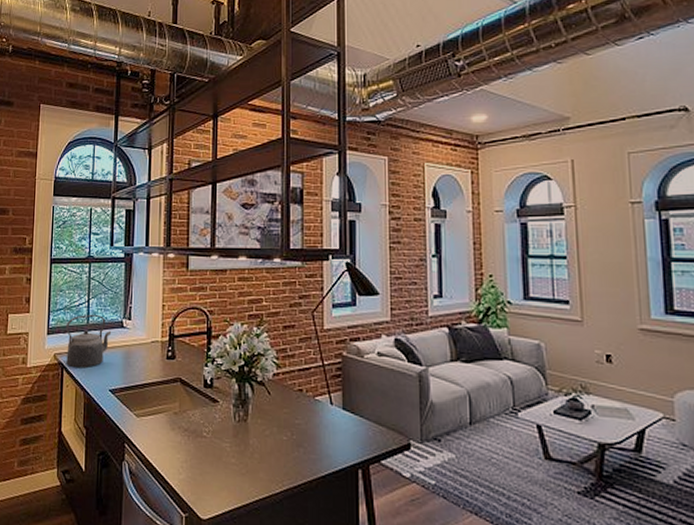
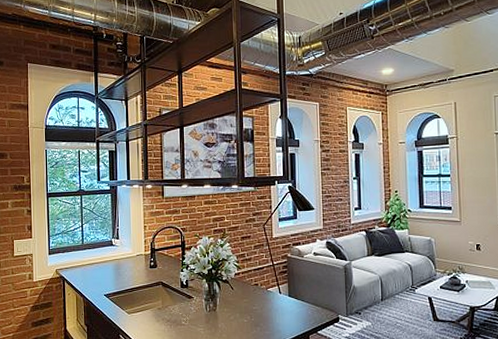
kettle: present [66,314,112,368] -> none [65,236,103,280]

